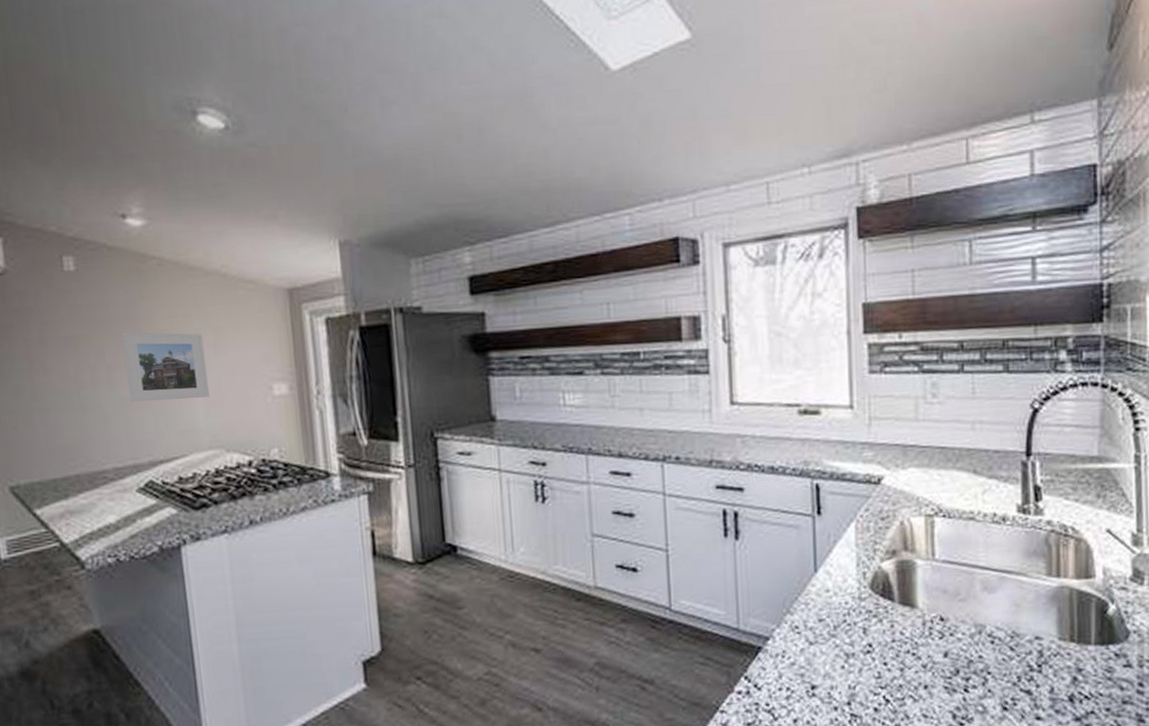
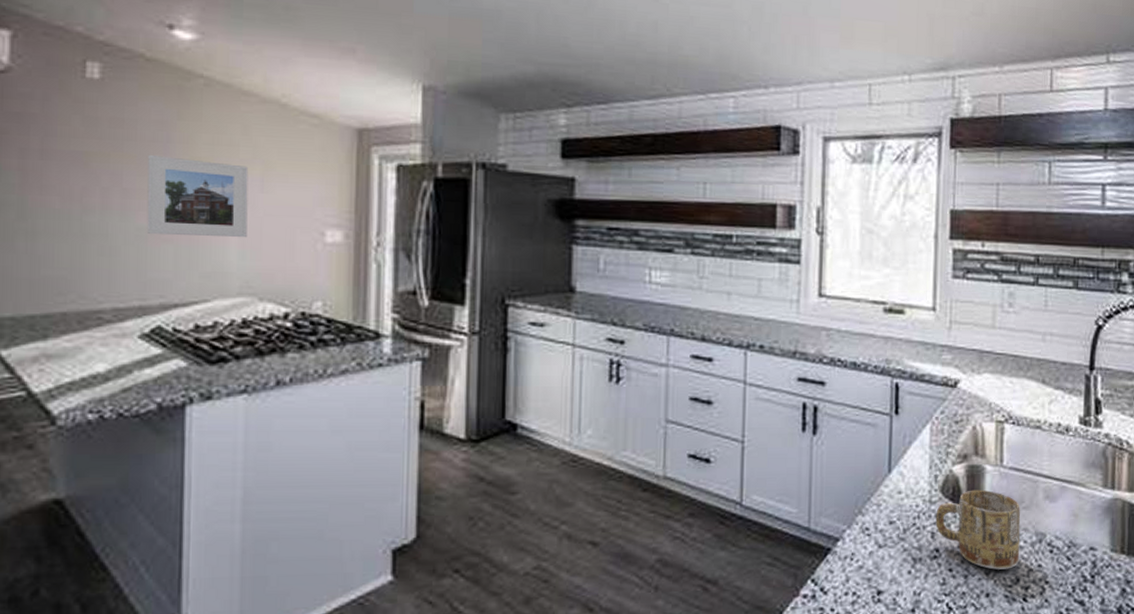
mug: none [866,584,958,662] -> present [935,489,1021,570]

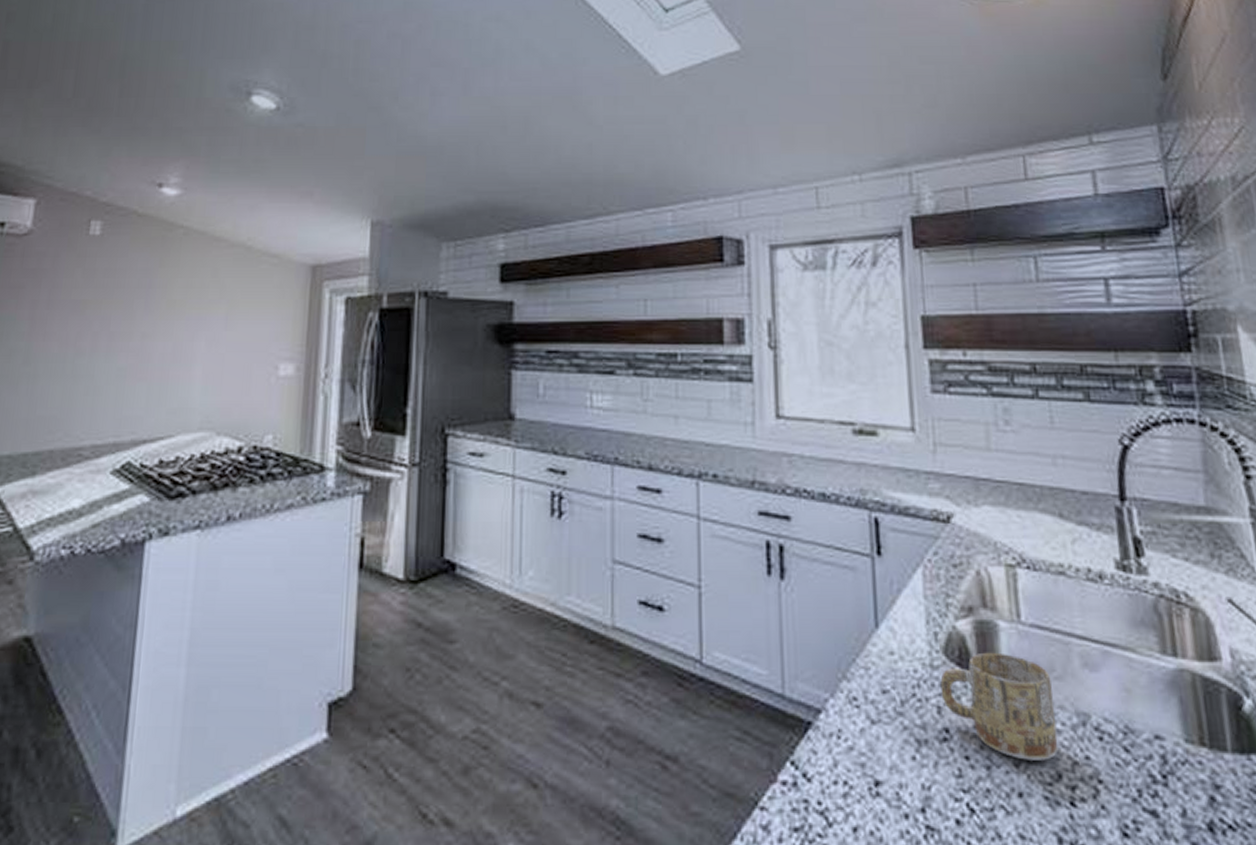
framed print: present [146,154,249,238] -> none [126,299,216,374]

